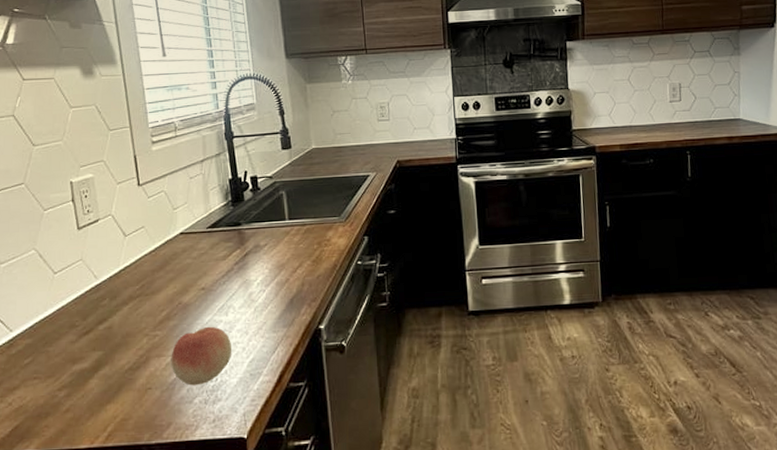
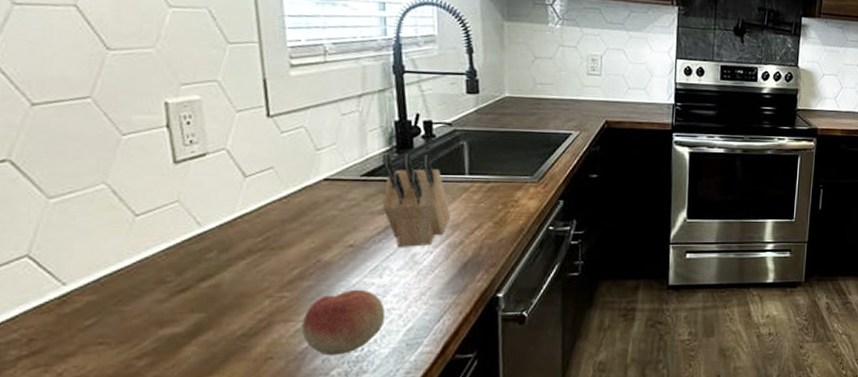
knife block: none [222,205,277,288] -> present [382,153,450,247]

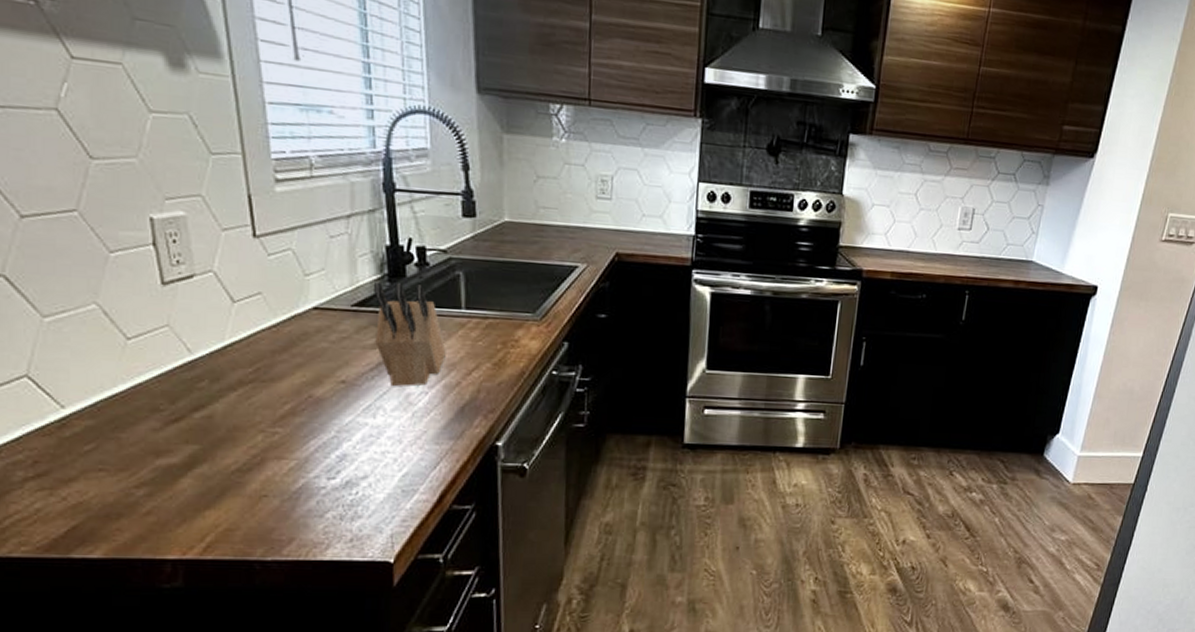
fruit: present [301,289,386,356] -> none [295,428,380,498]

